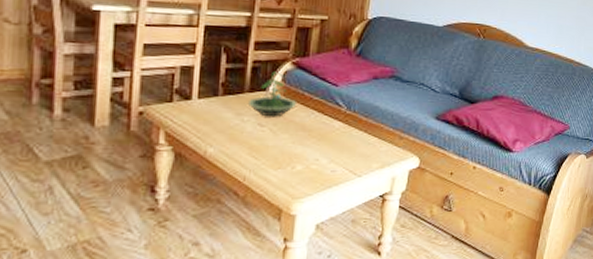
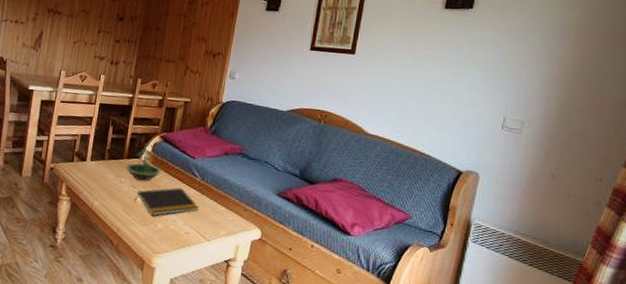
notepad: none [264,121,346,156] -> present [135,187,199,216]

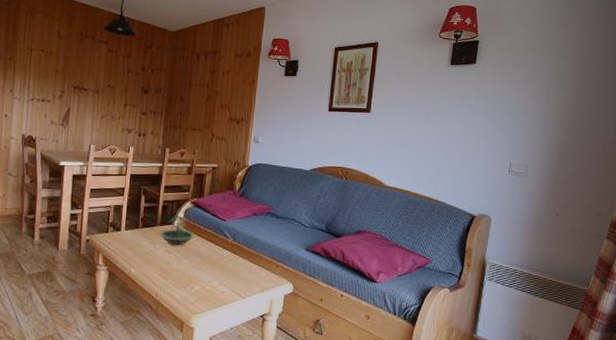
notepad: present [135,187,199,216] -> none [171,250,233,278]

